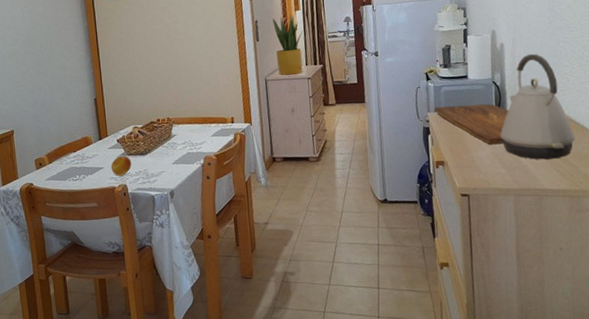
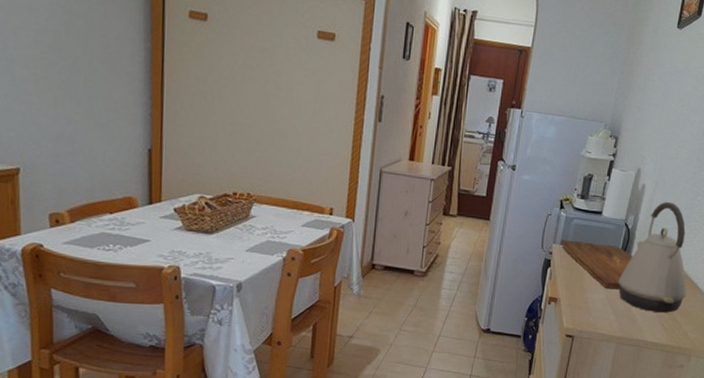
fruit: present [111,156,132,176] -> none [160,230,191,255]
planter: present [271,13,303,76] -> none [397,96,436,172]

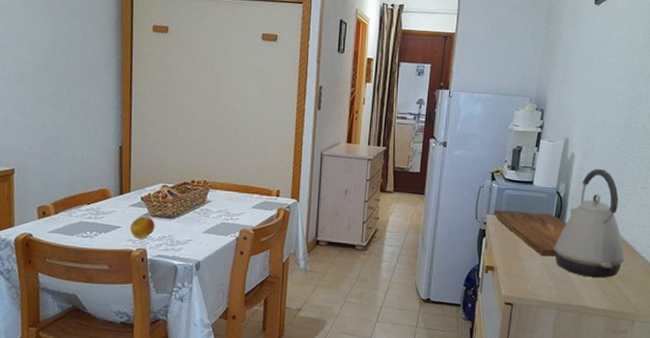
fruit: none [160,230,191,255] -> present [130,217,155,239]

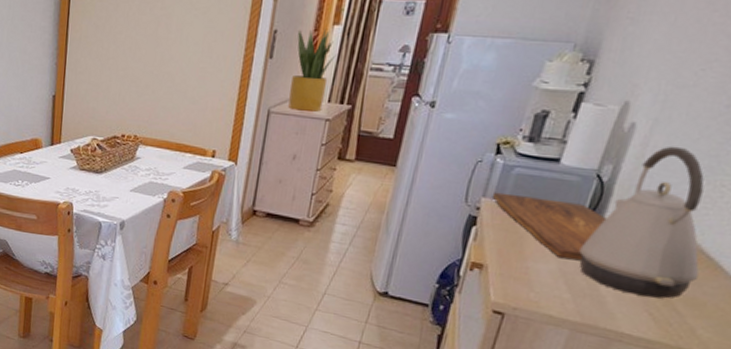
fruit: present [130,217,155,239] -> none [58,169,83,192]
planter: none [336,84,371,153] -> present [288,27,337,112]

